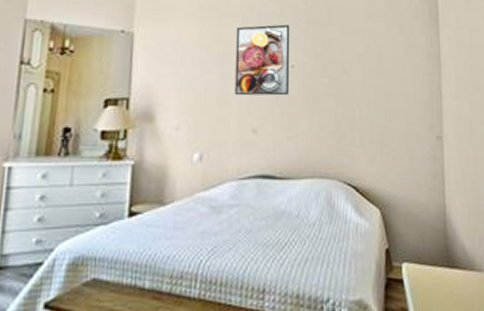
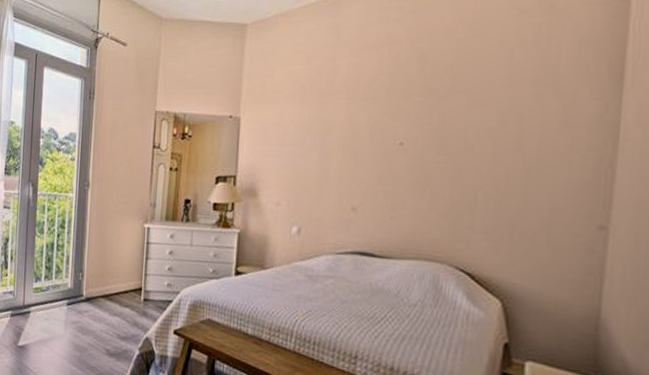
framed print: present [235,24,290,96] -> none [335,99,401,175]

